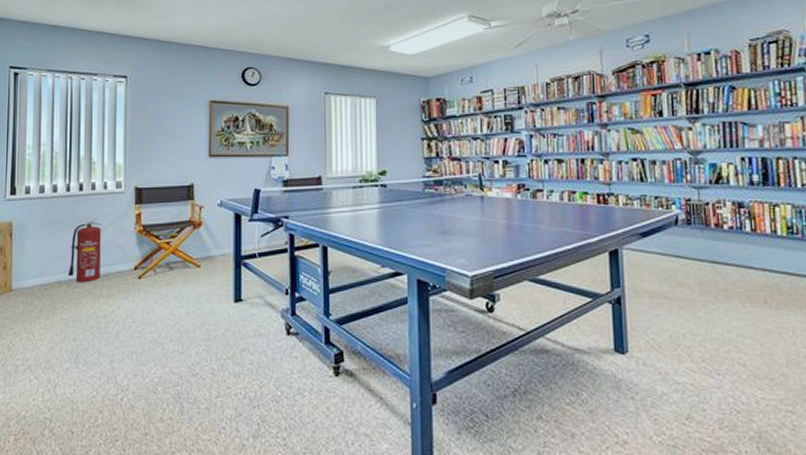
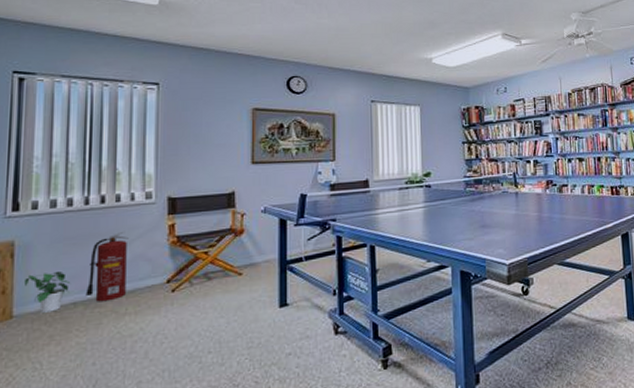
potted plant: none [20,252,55,289] -> present [23,272,70,313]

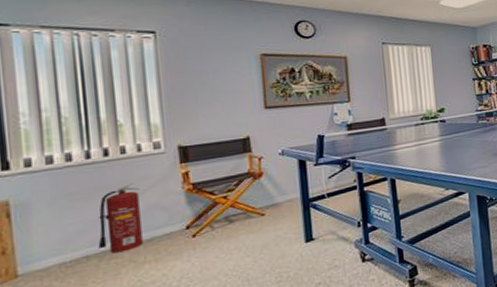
potted plant: present [23,272,70,313] -> none [25,227,80,269]

